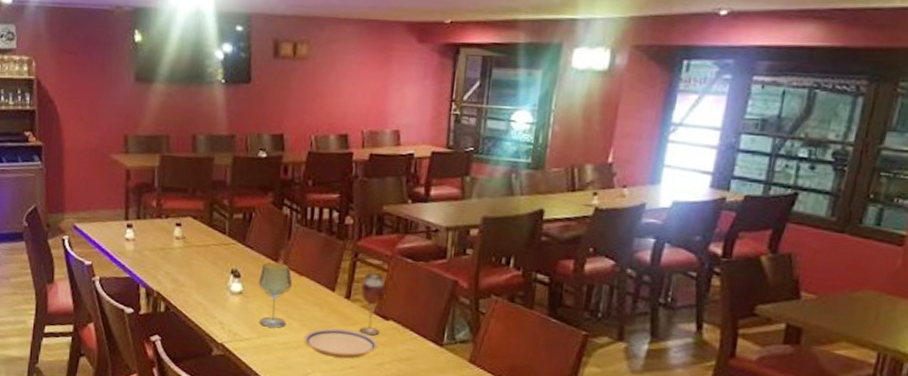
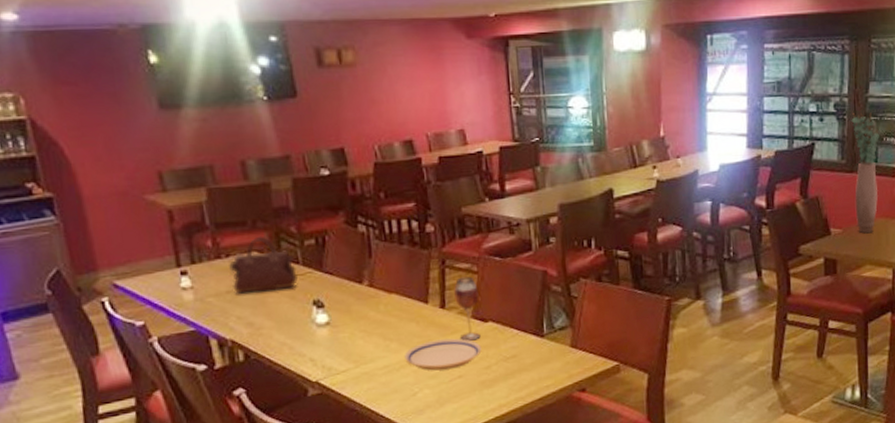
shoulder bag: none [167,203,223,255] -> present [229,235,299,294]
wine glass: present [258,262,293,328] -> none [345,284,384,354]
vase: none [837,164,889,307] -> present [851,112,879,235]

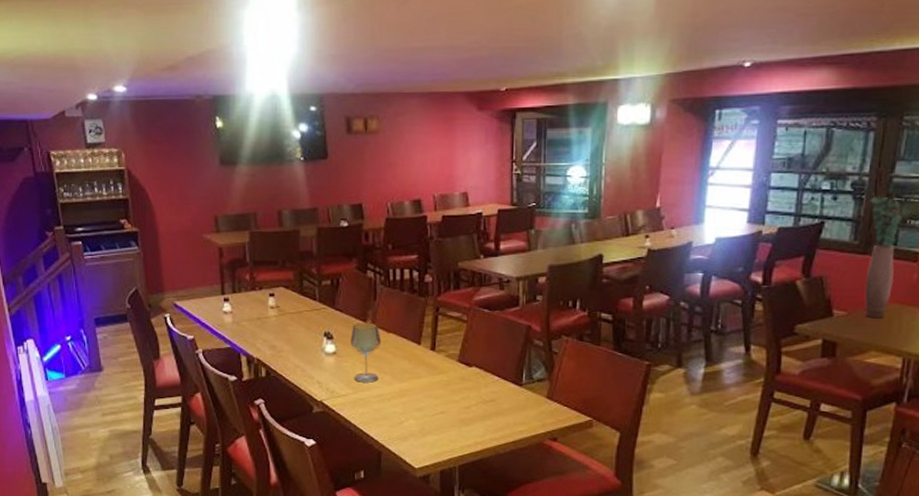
shoulder bag: present [229,235,299,294] -> none [261,274,315,321]
wine glass: none [345,284,384,354] -> present [350,322,382,383]
plate: present [405,338,482,371] -> none [396,377,464,405]
wineglass: present [454,276,481,341] -> none [444,324,466,382]

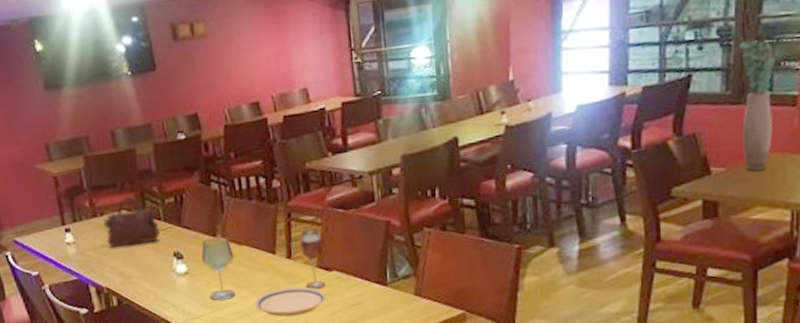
shoulder bag: none [261,274,315,321] -> present [103,196,161,247]
plate: none [396,377,464,405] -> present [255,286,327,317]
wineglass: none [444,324,466,382] -> present [299,228,325,289]

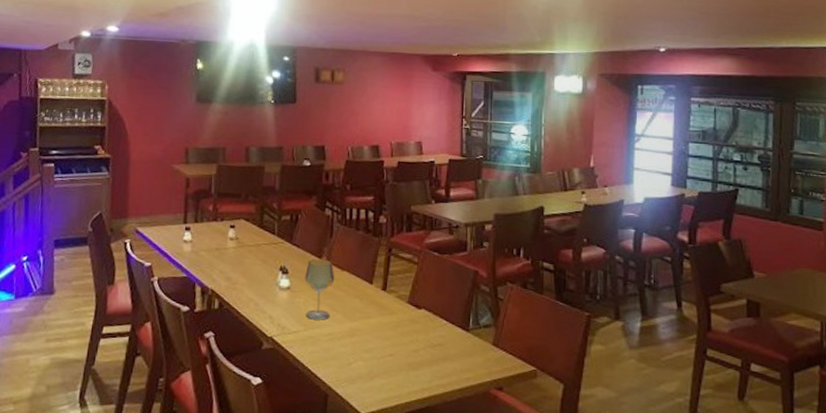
shoulder bag: present [103,196,161,247] -> none [221,207,273,253]
plate: present [255,286,327,317] -> none [346,317,413,347]
wineglass: present [299,228,325,289] -> none [395,265,417,324]
vase: present [738,35,776,173] -> none [775,165,805,283]

